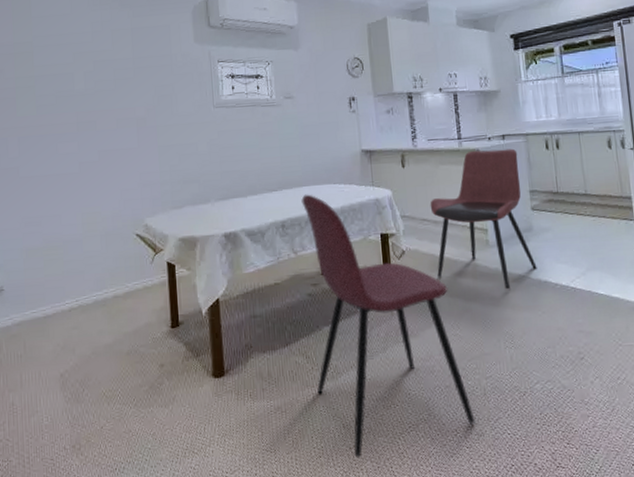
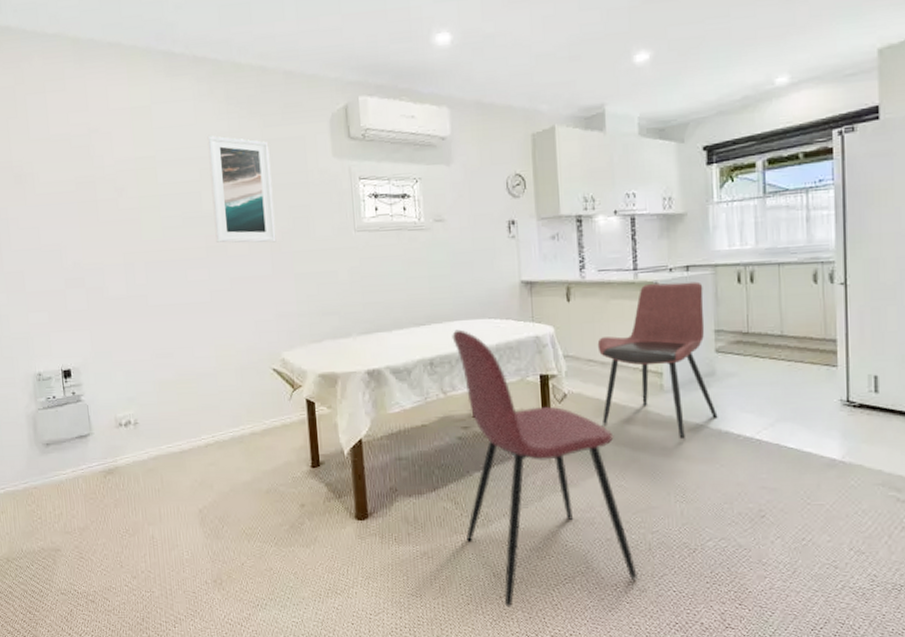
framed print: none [81,24,142,119] -> present [207,135,277,243]

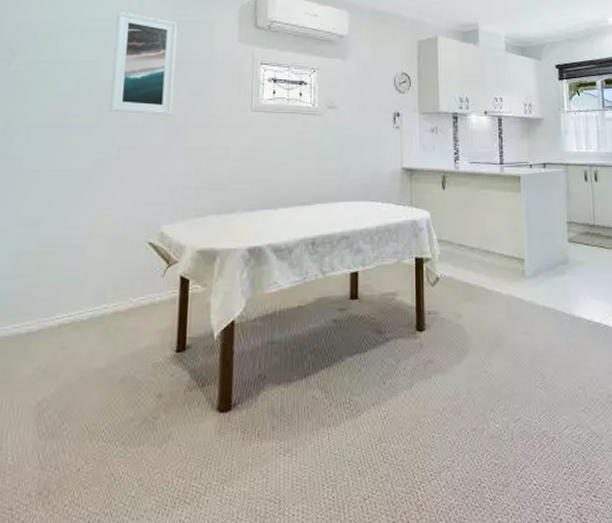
dining chair: present [452,329,637,607] -> none [334,210,501,511]
dining chair: present [597,281,718,440] -> none [468,176,571,325]

